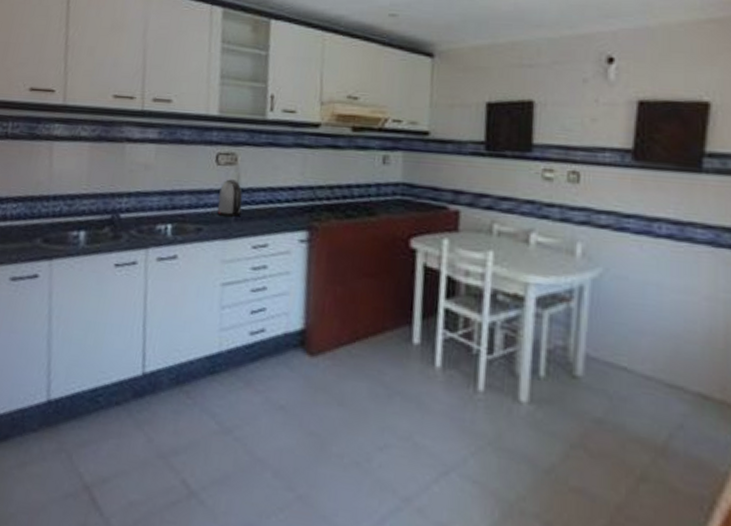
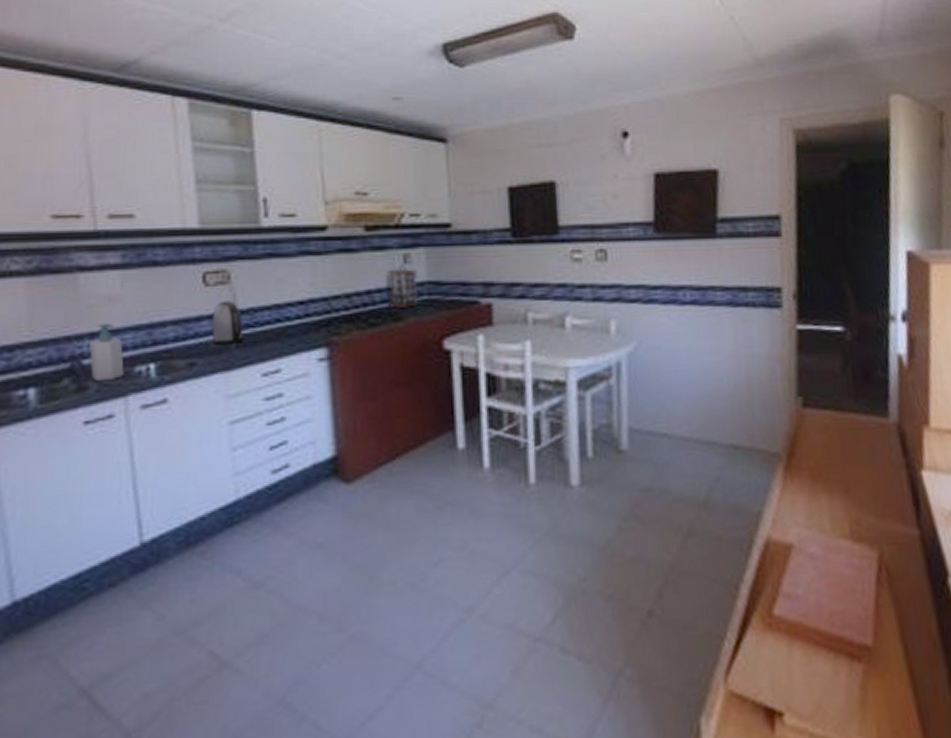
soap bottle: none [125,186,150,234] -> present [89,323,125,382]
spice rack: none [365,165,394,205] -> present [387,264,418,308]

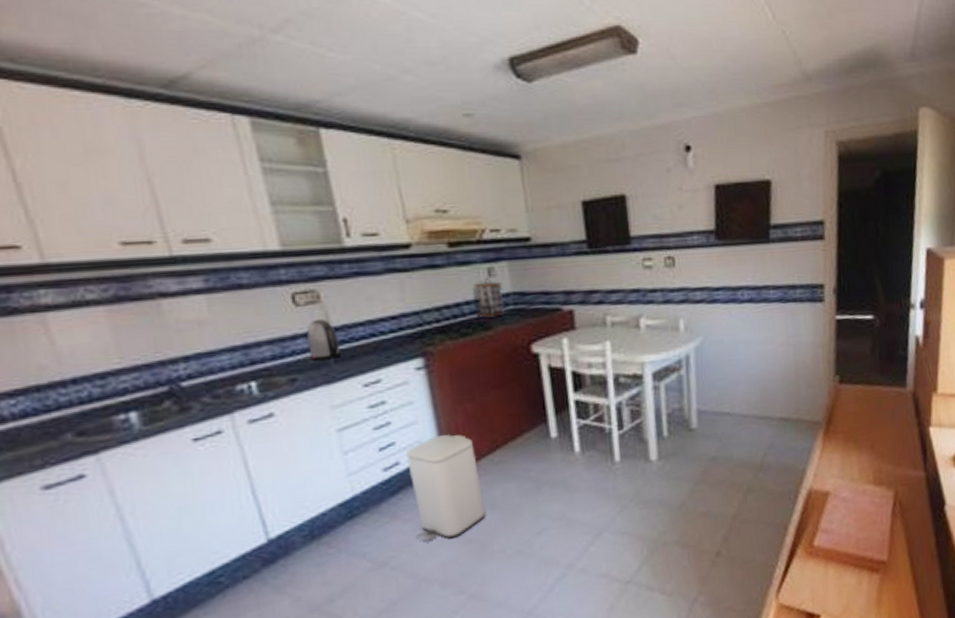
soap bottle: present [89,323,125,382] -> none [185,346,226,402]
pedal bin: none [297,435,378,562] -> present [406,434,486,542]

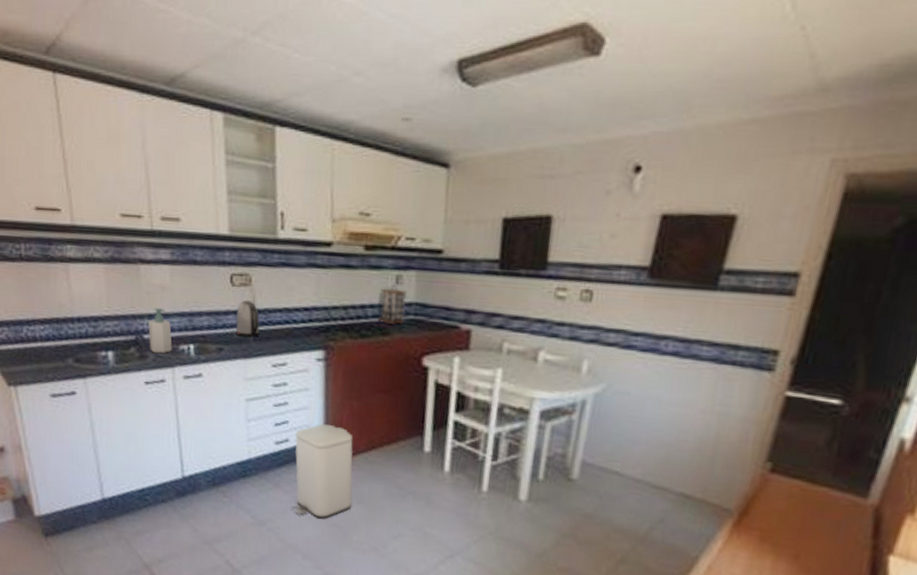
soap bottle: none [185,346,226,402] -> present [148,308,172,354]

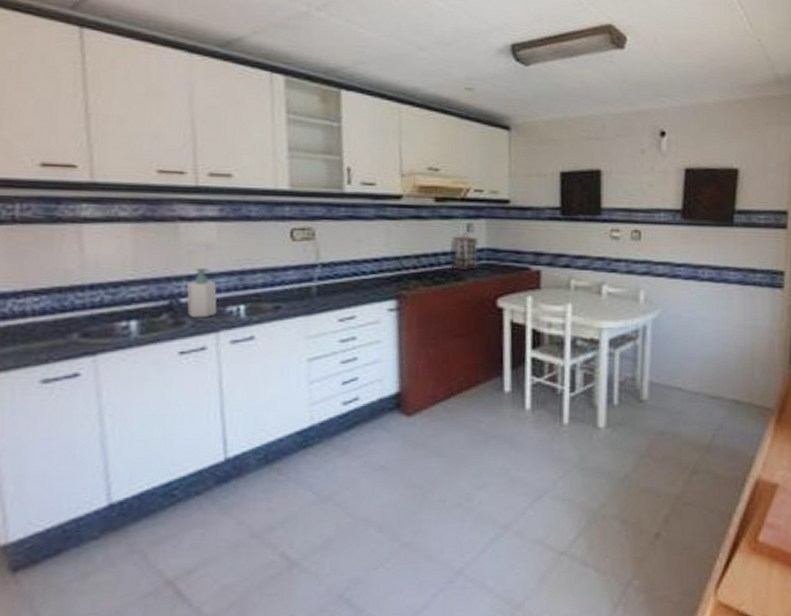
kettle: present [236,300,260,337] -> none [296,254,324,292]
pedal bin: present [290,423,353,519] -> none [361,375,432,481]

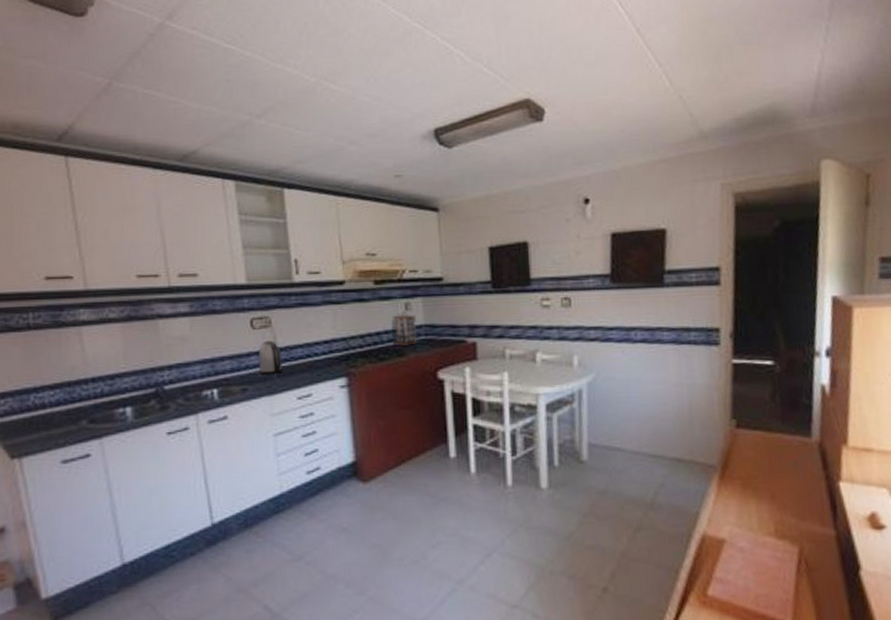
soap bottle: present [186,268,218,318] -> none [169,358,195,403]
kettle: none [296,254,324,292] -> present [259,340,282,374]

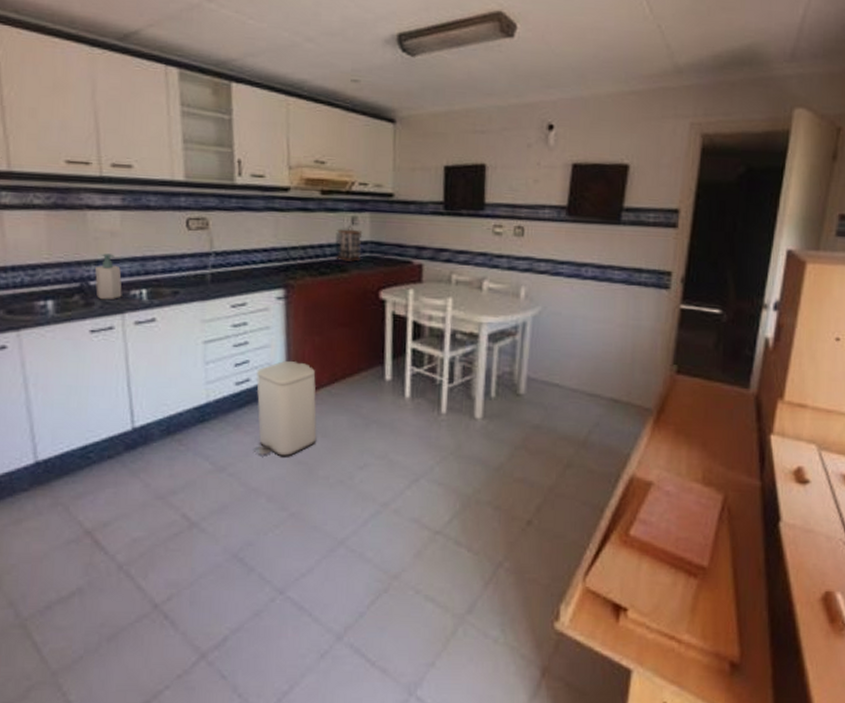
soap bottle: none [169,358,195,403] -> present [95,253,123,300]
kettle: present [259,340,282,374] -> none [192,243,218,279]
pedal bin: none [326,446,388,542] -> present [253,360,317,457]

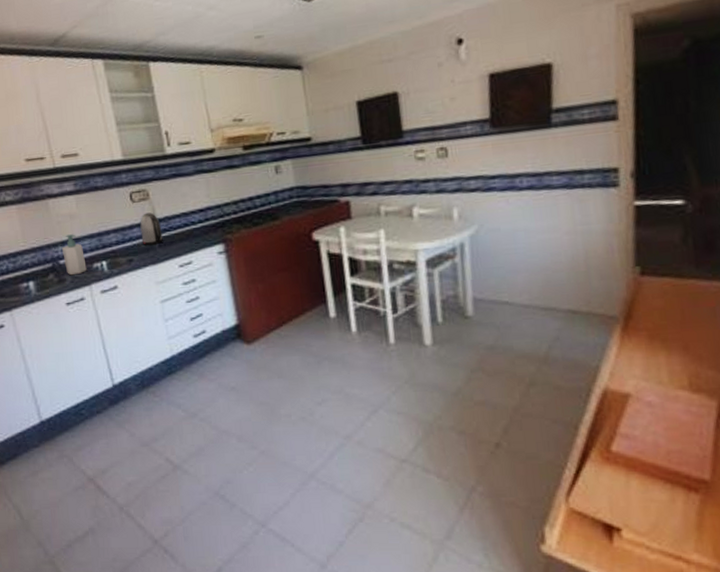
kettle: none [192,243,218,279] -> present [140,212,163,245]
pedal bin: present [253,360,317,457] -> none [211,309,274,400]
spice rack: present [337,225,363,262] -> none [263,174,290,209]

